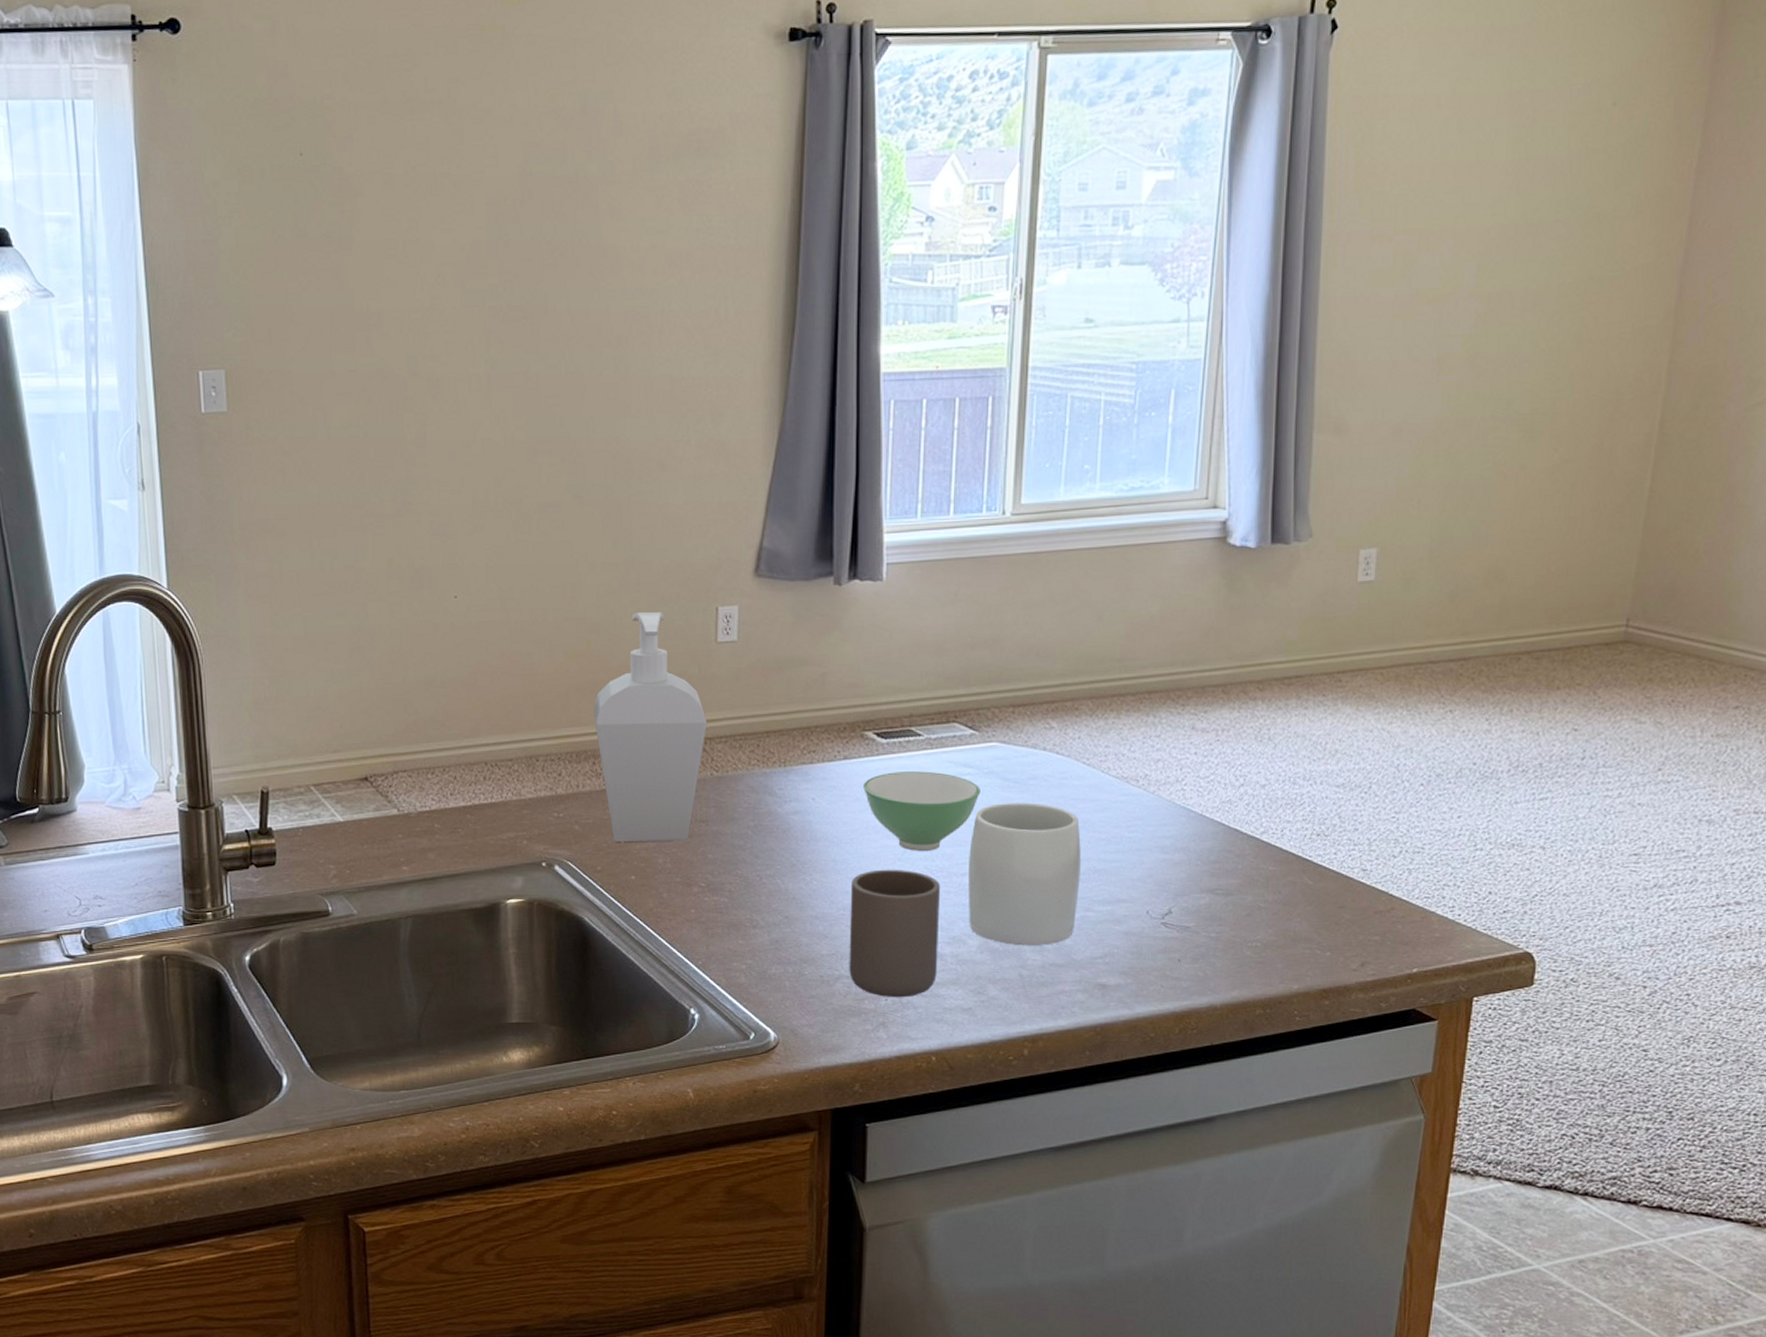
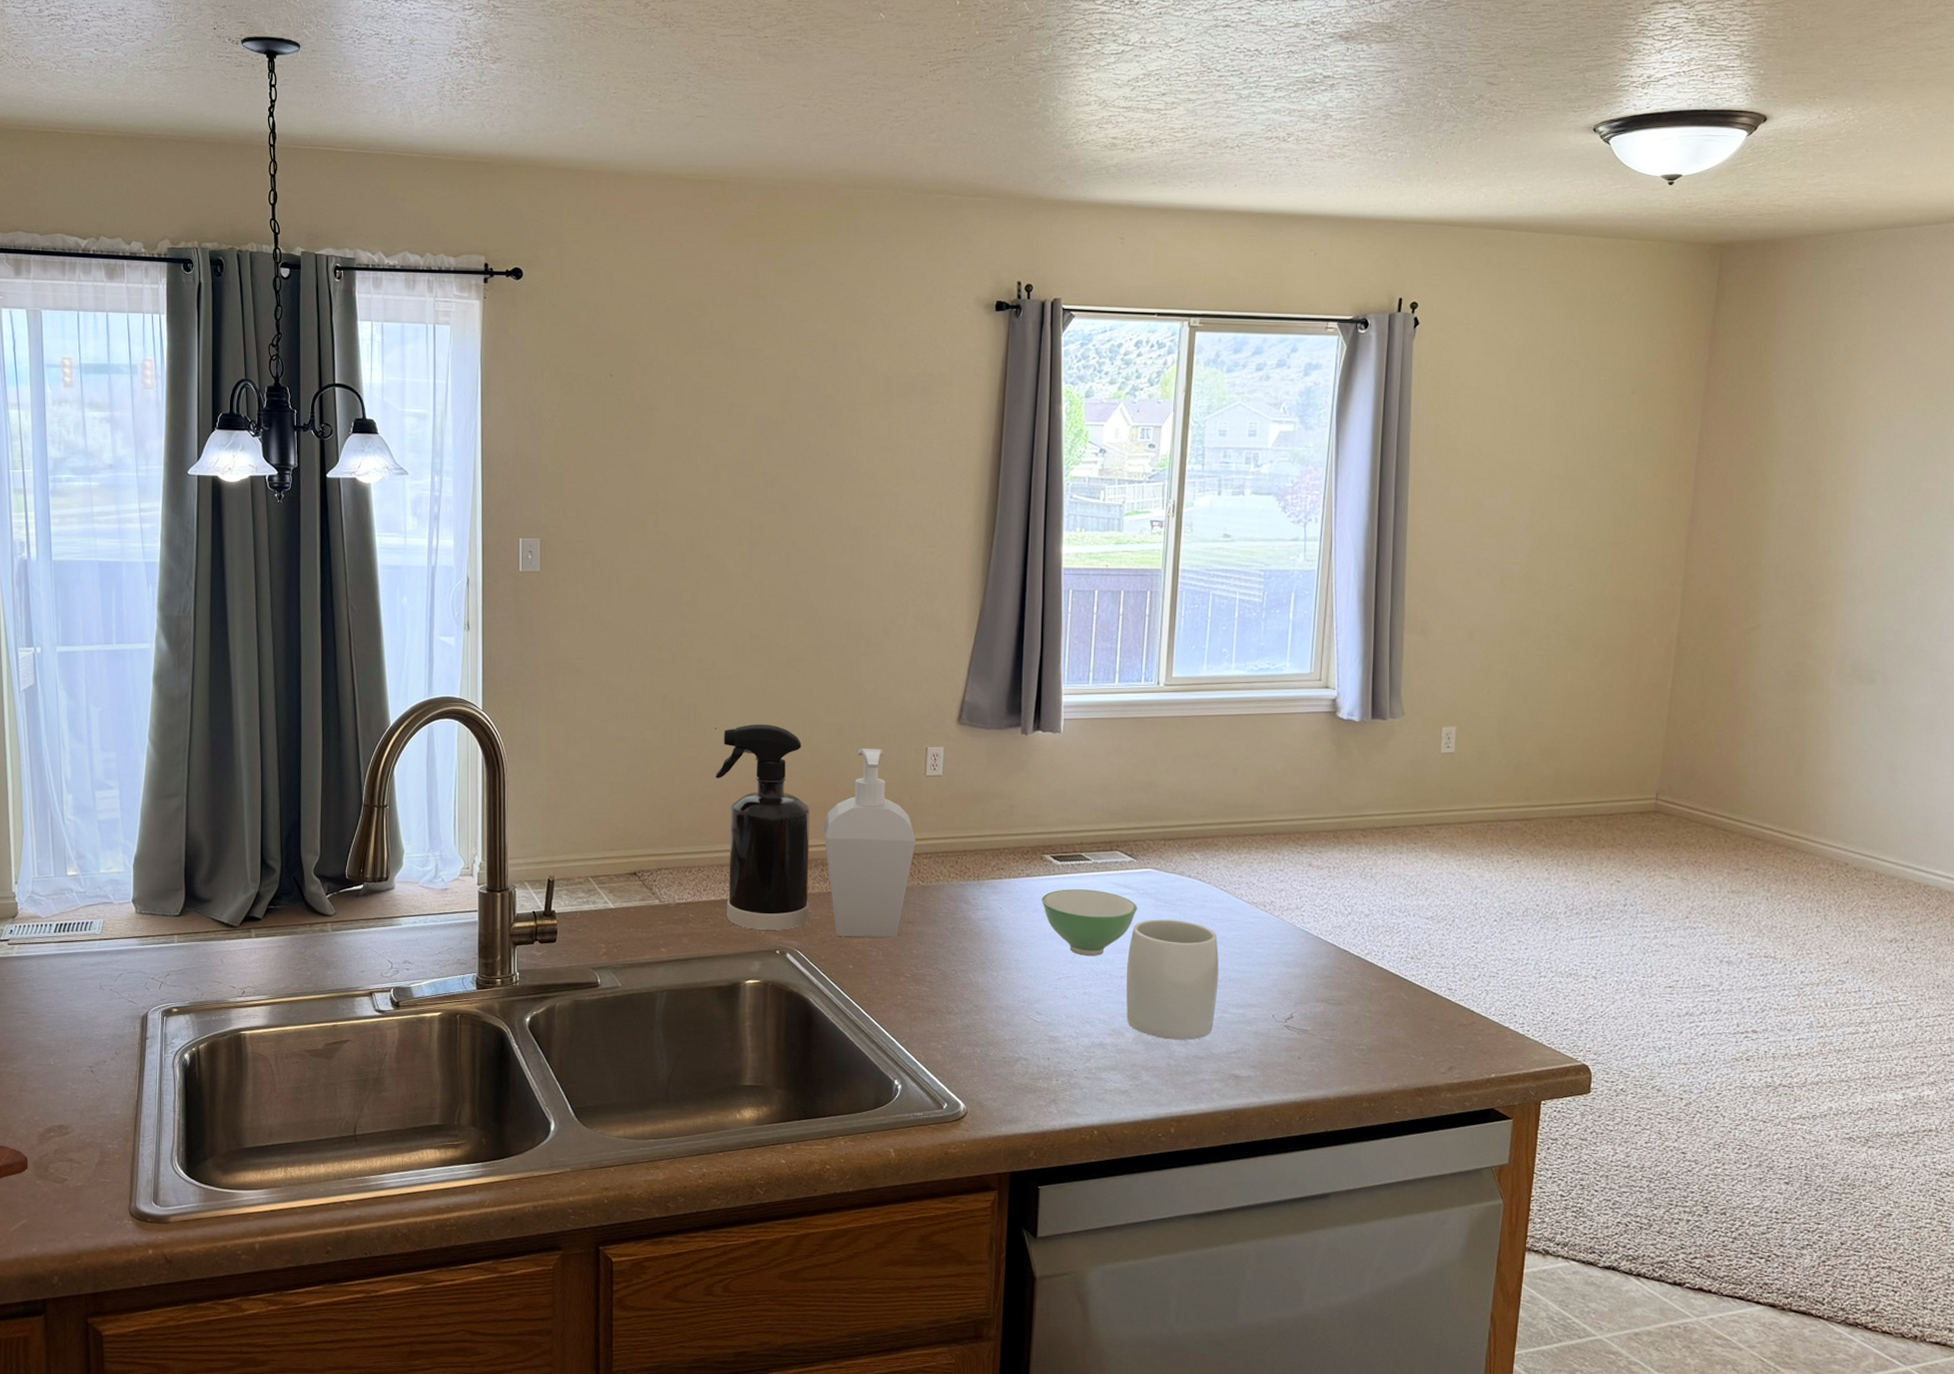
spray bottle: none [458,588,580,839] -> present [716,724,810,930]
cup: present [849,869,941,998] -> none [1027,969,1104,1079]

